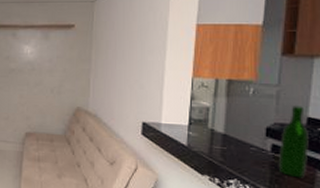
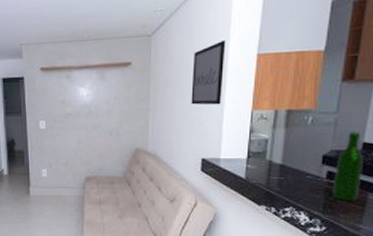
wall art: none [132,10,166,70] -> present [191,41,226,105]

